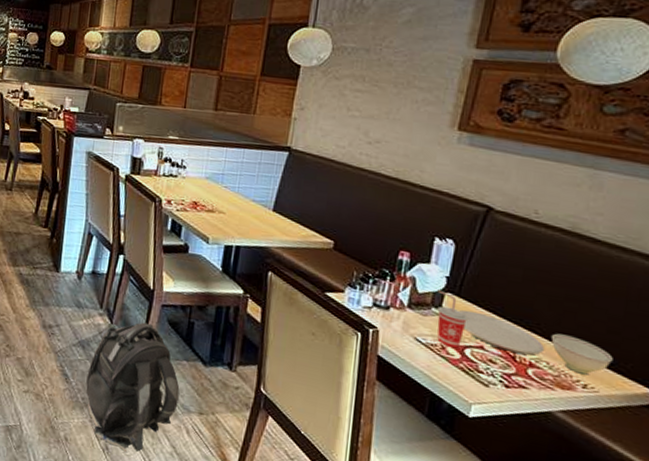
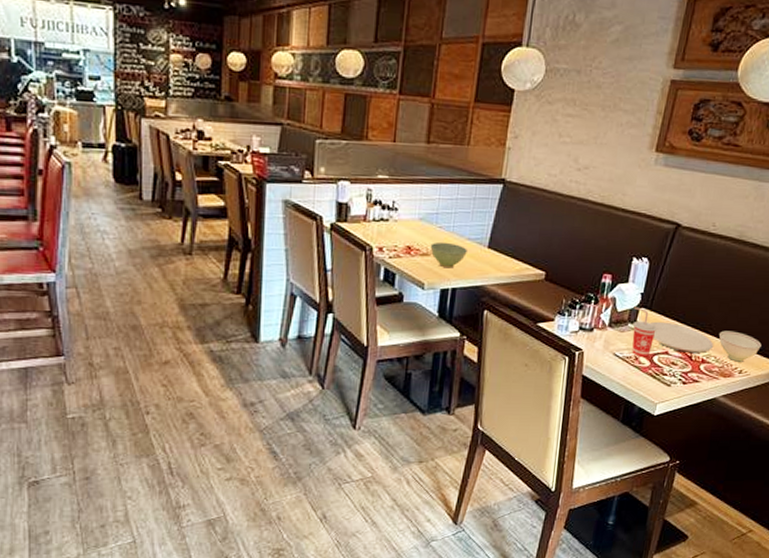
backpack: present [86,322,180,453] -> none [298,382,399,517]
bowl: none [215,200,252,227] -> present [430,241,467,269]

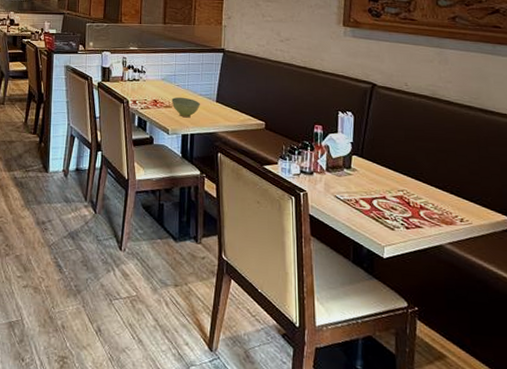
beverage cup: present [632,306,658,358] -> none [346,154,372,202]
plate: present [650,321,713,353] -> none [364,168,428,200]
bowl: present [718,330,762,362] -> none [431,179,477,211]

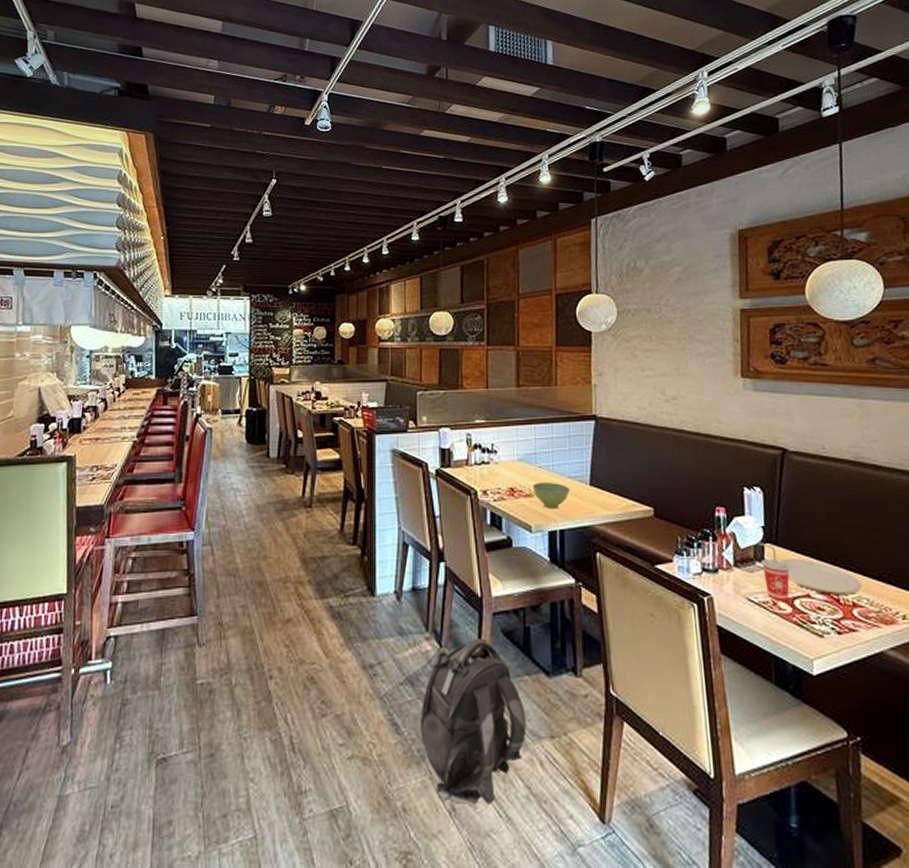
backpack: none [77,209,157,332] -> present [420,638,526,810]
beverage cup: none [346,154,372,202] -> present [757,542,791,602]
plate: none [364,168,428,200] -> present [781,558,862,595]

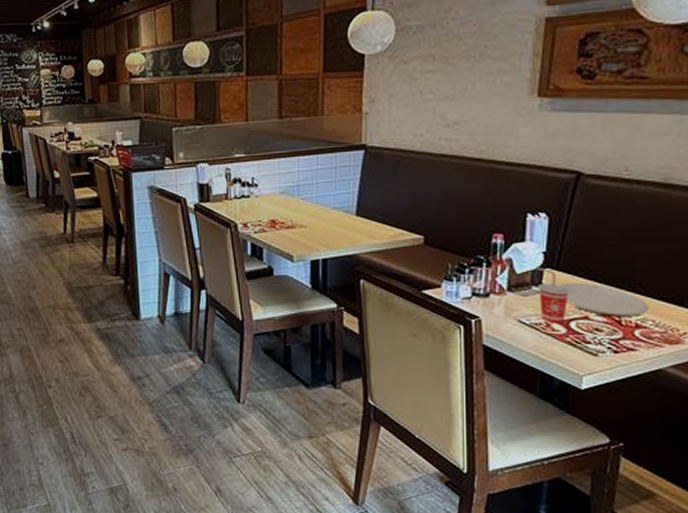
backpack: present [420,638,526,810] -> none [186,356,286,491]
bowl: present [532,481,570,509] -> none [295,213,334,239]

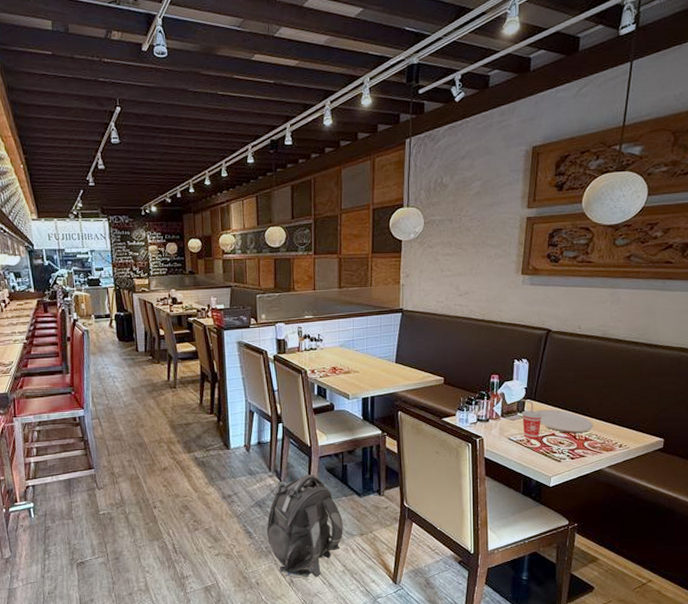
backpack: none [186,356,286,491] -> present [267,474,343,581]

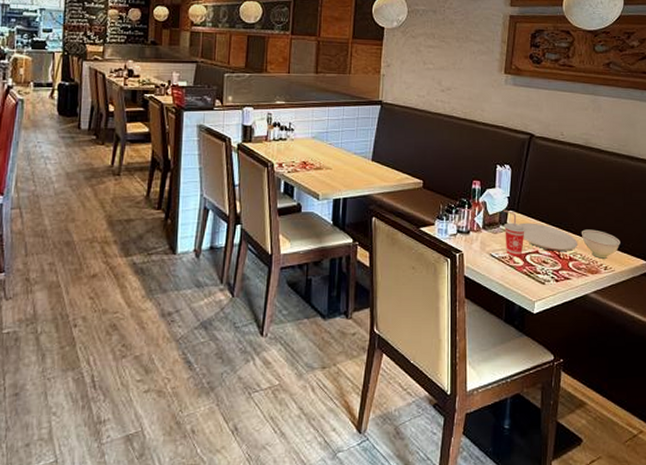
backpack: present [267,474,343,581] -> none [211,289,303,428]
bowl: none [596,412,636,438] -> present [581,229,620,259]

